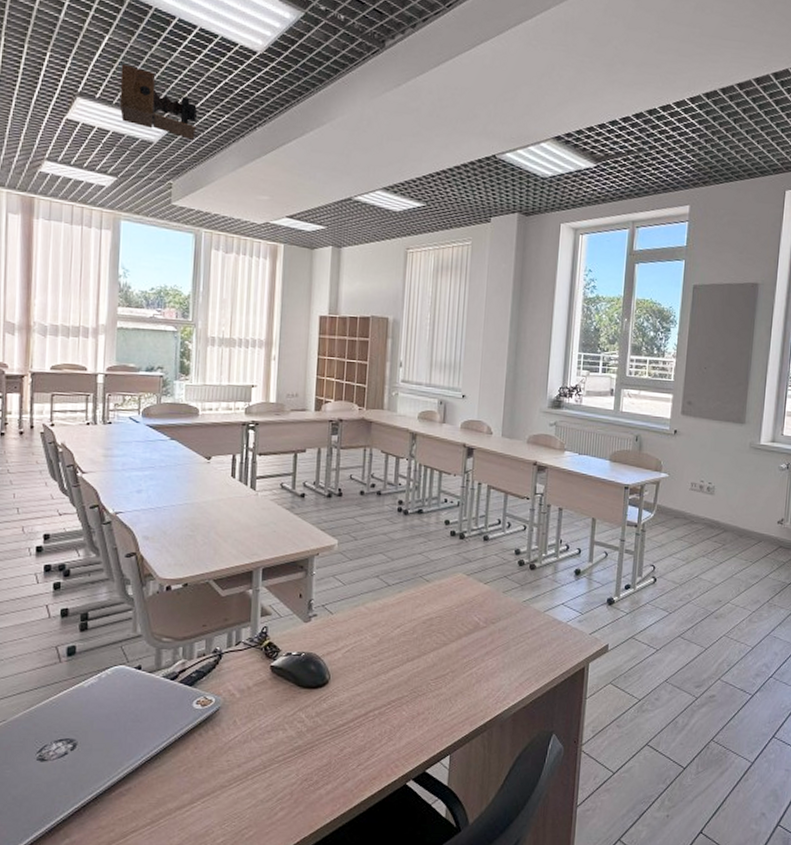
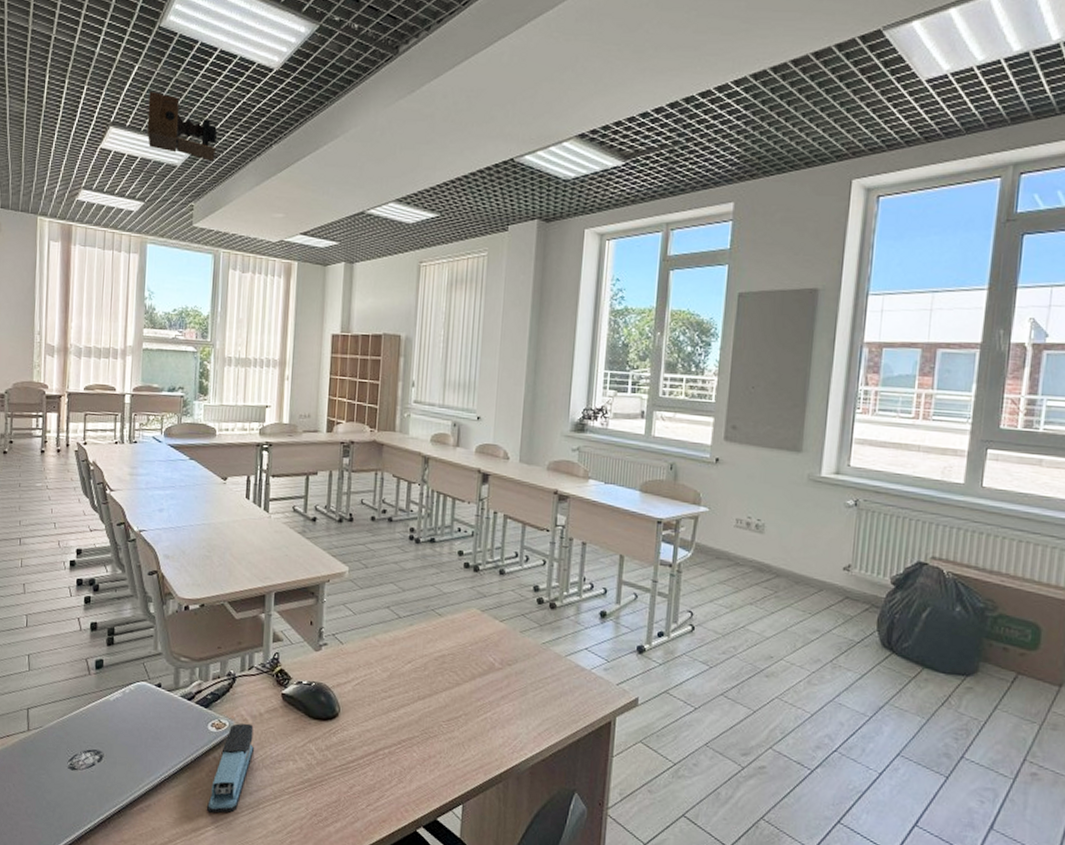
stapler: none [191,698,243,789] -> present [206,723,255,814]

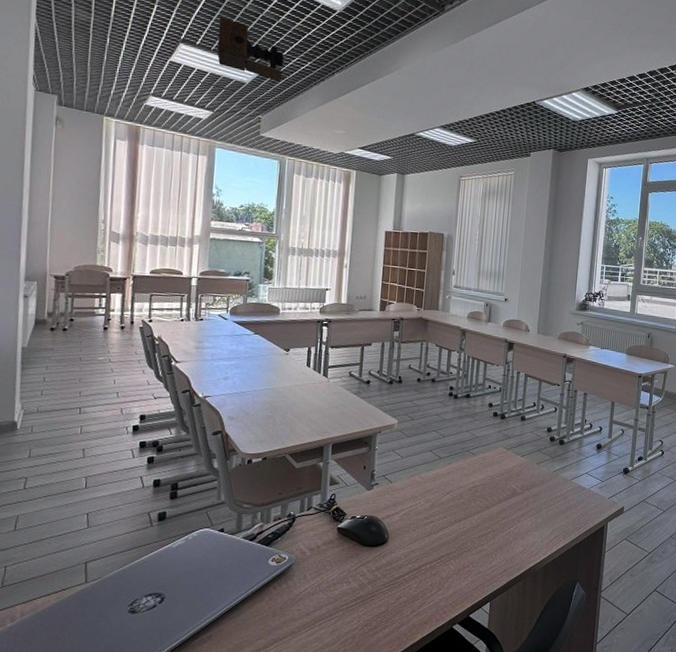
stapler: present [206,723,255,814] -> none [266,555,312,635]

